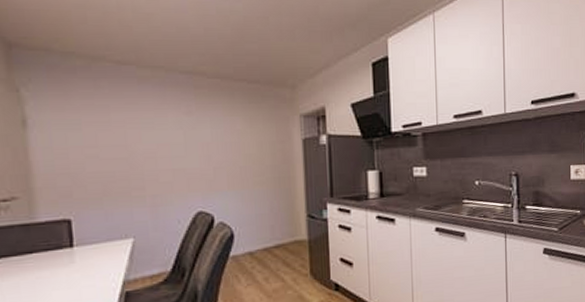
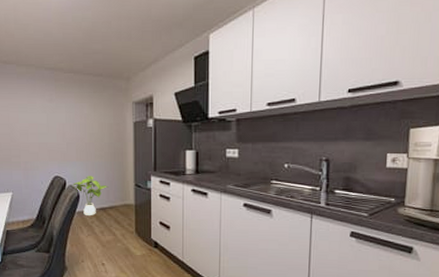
house plant: none [221,208,273,260] -> present [71,176,108,215]

